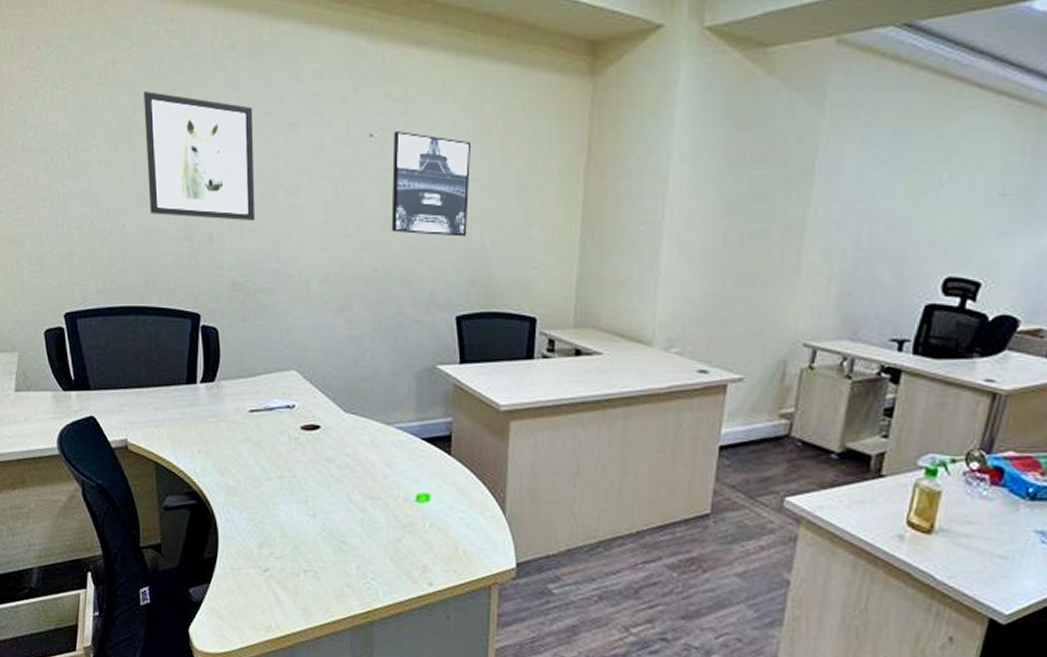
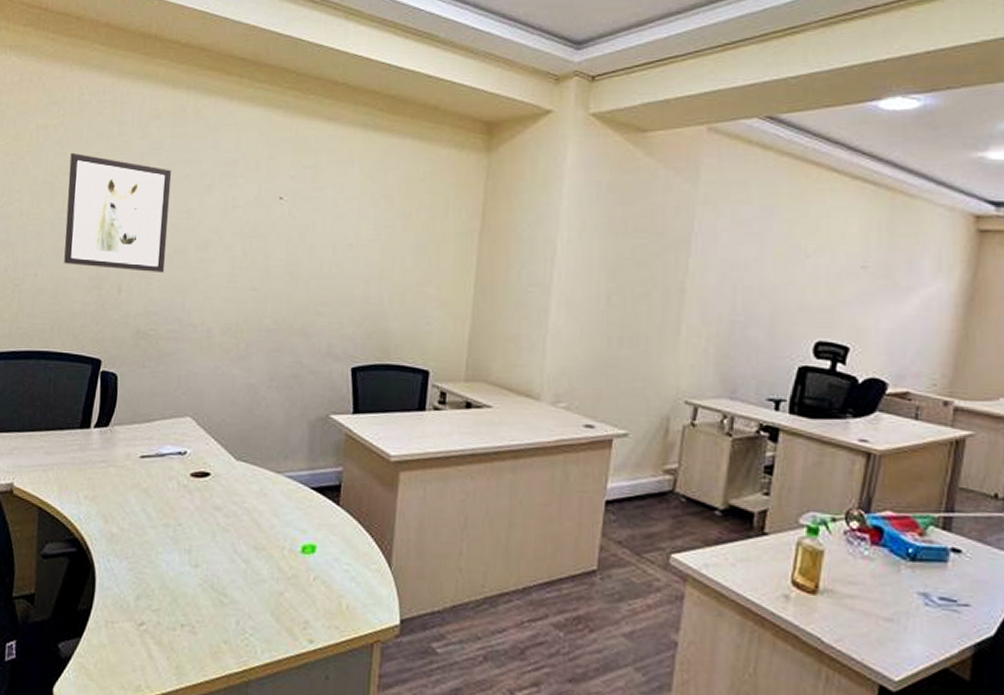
wall art: present [391,131,470,237] -> none [294,195,373,293]

